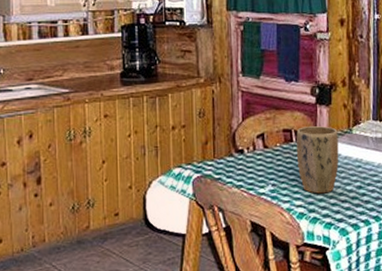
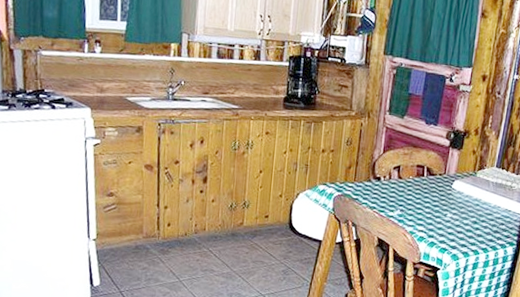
plant pot: present [296,126,339,194] -> none [424,165,464,224]

